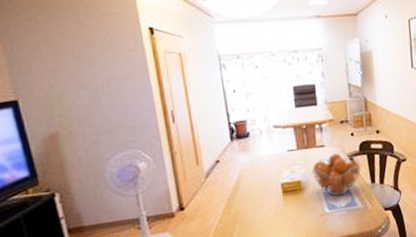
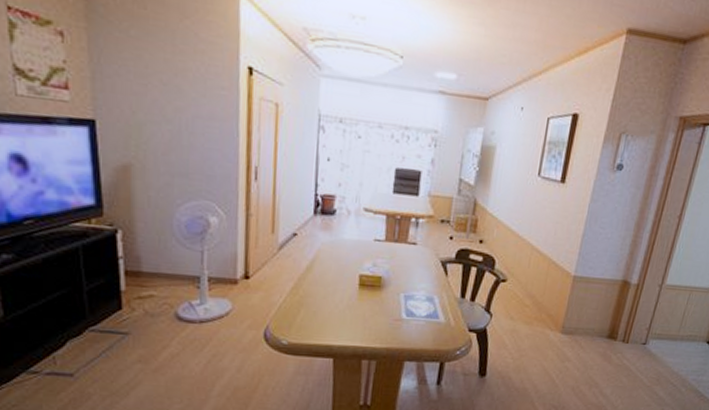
fruit basket: present [312,153,361,197] -> none [396,255,454,304]

